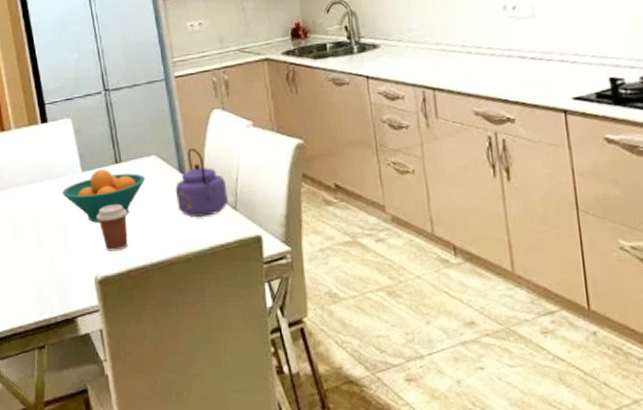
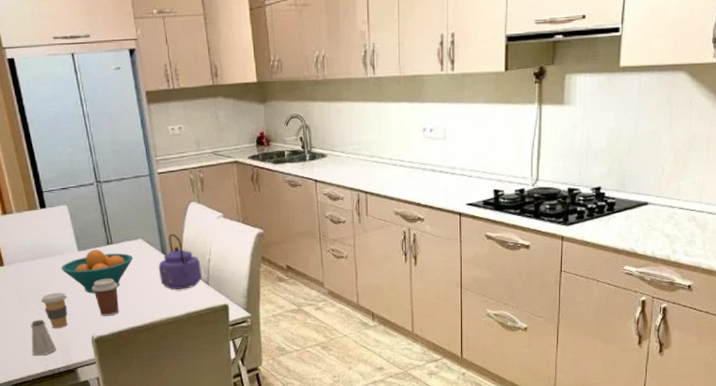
saltshaker: none [25,255,54,301] -> present [30,319,57,356]
coffee cup: none [37,221,68,266] -> present [40,292,68,328]

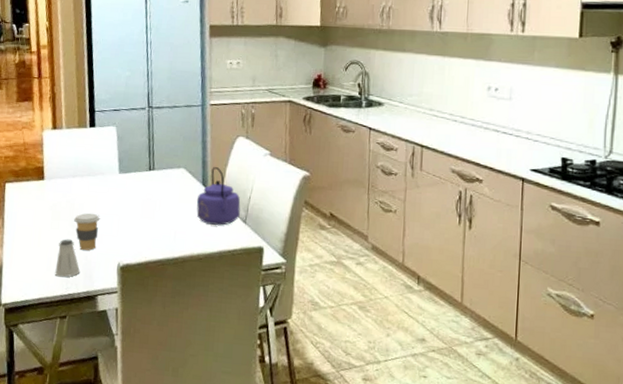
fruit bowl: present [61,250,134,293] -> none [99,174,173,218]
coffee cup: present [92,278,119,316] -> none [126,204,154,245]

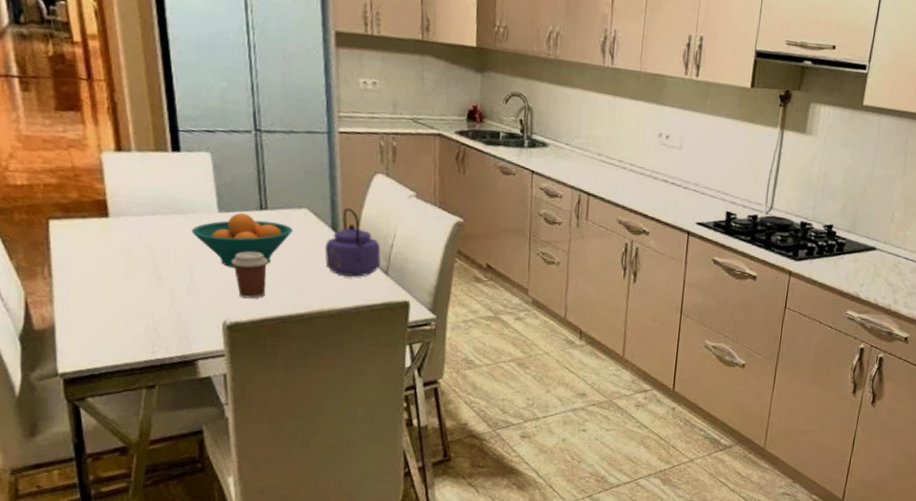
saltshaker: present [55,239,81,278] -> none [135,292,172,340]
coffee cup: present [73,213,100,251] -> none [156,260,195,307]
fruit bowl: none [99,174,173,218] -> present [191,213,294,268]
coffee cup: none [126,204,154,245] -> present [231,250,269,299]

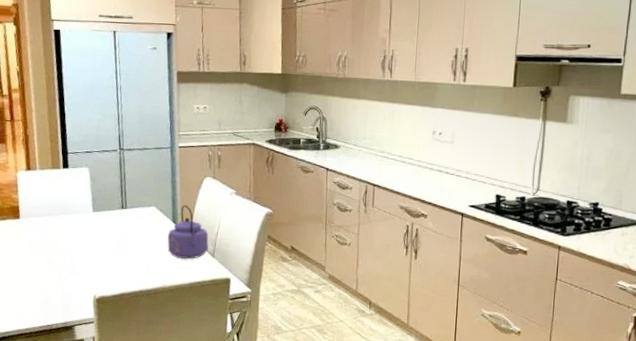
fruit bowl: present [191,213,294,268] -> none [74,212,145,254]
coffee cup: present [231,250,269,299] -> none [101,240,127,278]

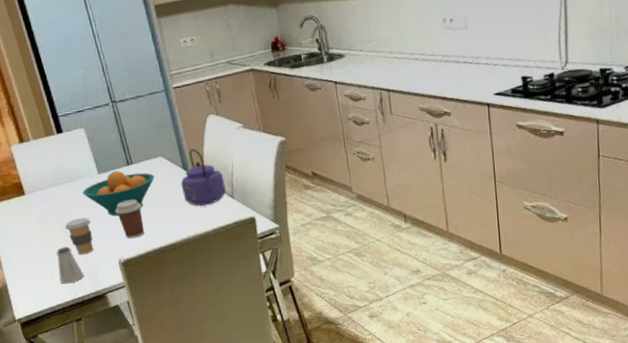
saltshaker: none [33,274,58,310] -> present [56,246,85,284]
coffee cup: none [49,249,76,284] -> present [64,217,94,254]
fruit bowl: none [74,212,145,254] -> present [82,171,155,216]
coffee cup: none [101,240,127,278] -> present [115,199,145,239]

